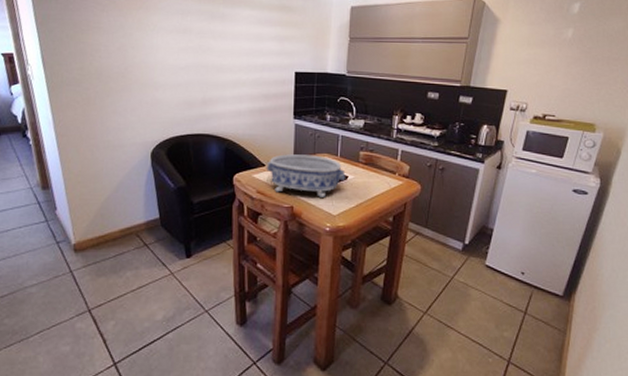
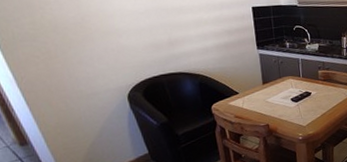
decorative bowl: present [266,154,346,198] -> none [239,78,310,115]

